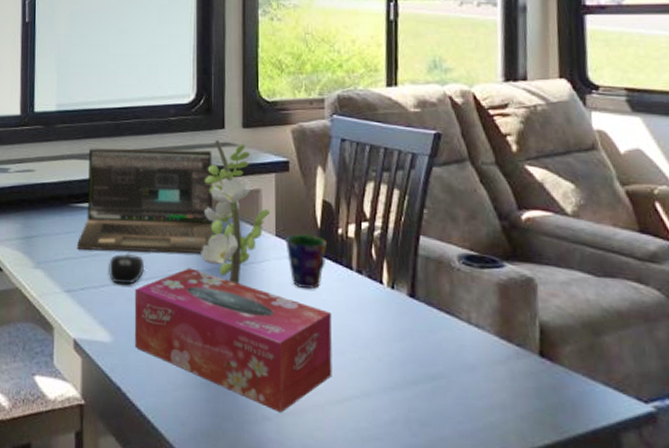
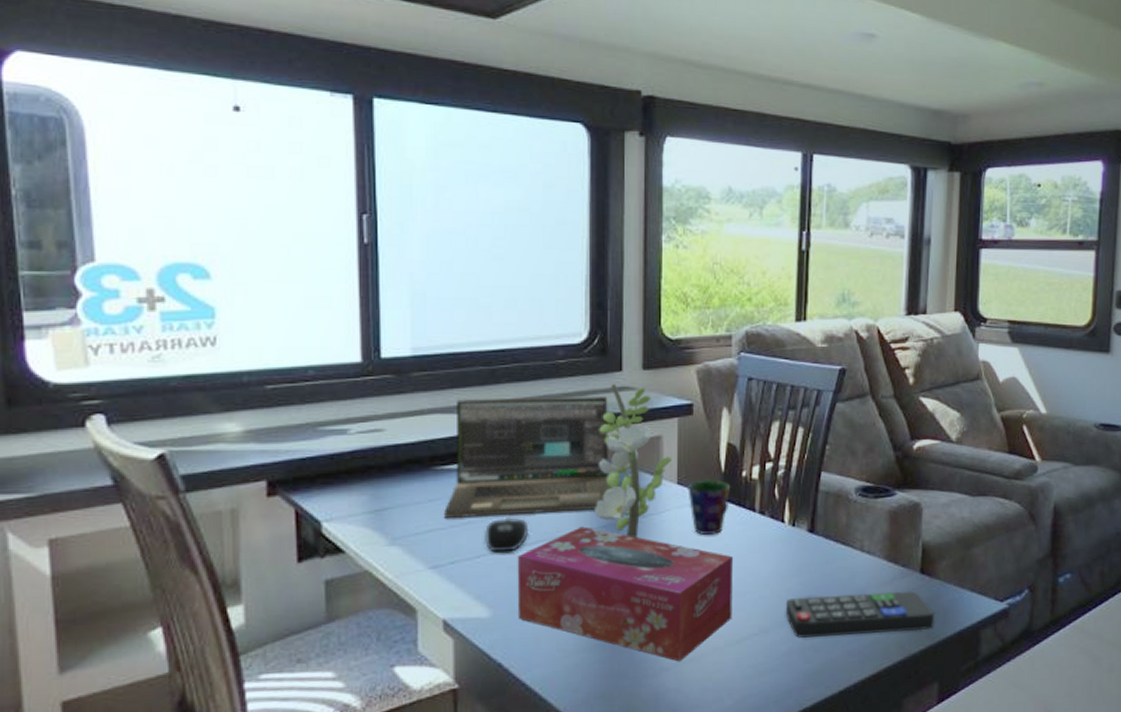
remote control: none [388,364,561,422] -> present [786,591,934,638]

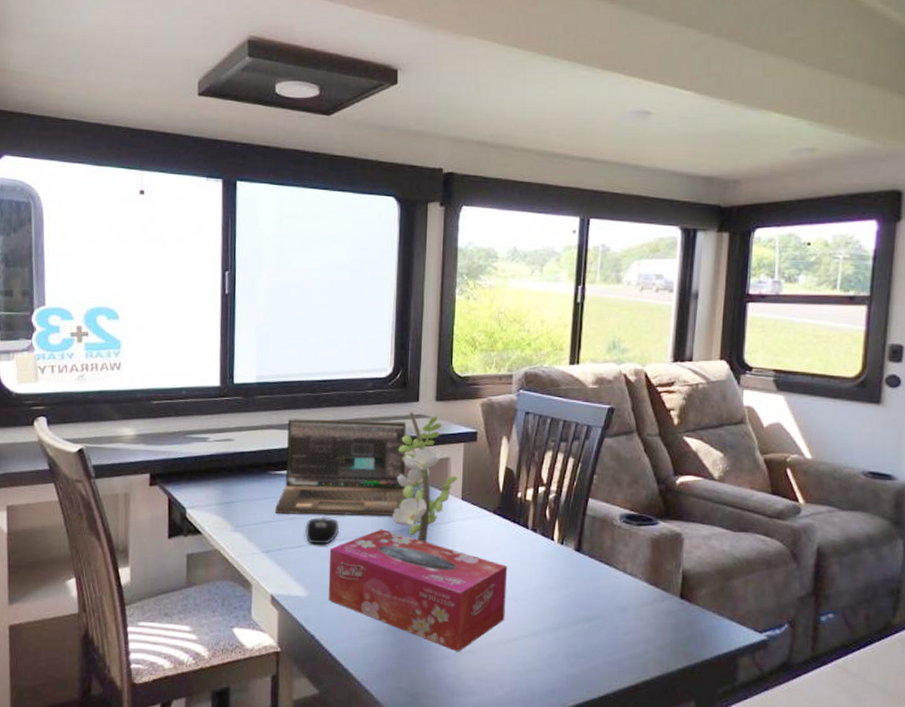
cup: present [688,479,730,536] -> none [470,497,507,546]
remote control: present [786,591,934,638] -> none [553,608,692,651]

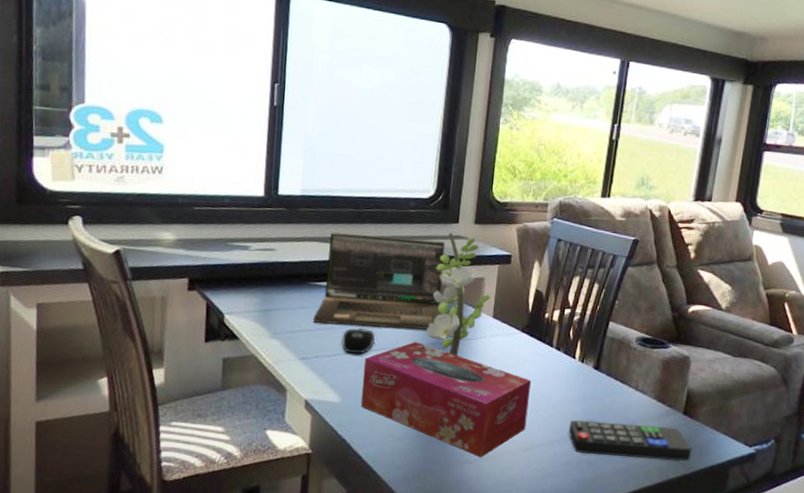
remote control: none [553,608,692,651] -> present [569,420,691,461]

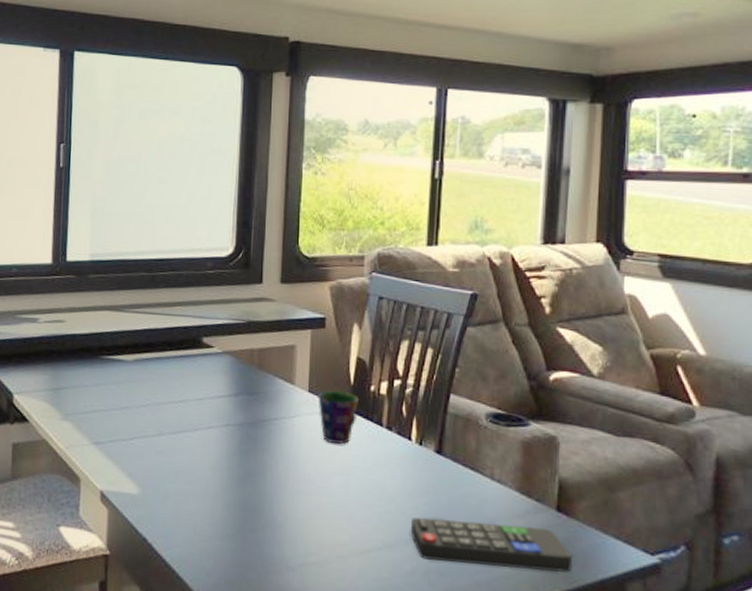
laptop: present [313,232,446,330] -> none [107,299,249,408]
computer mouse: present [341,327,375,355] -> none [138,406,176,438]
tissue box: present [361,341,531,458] -> none [162,422,359,564]
flower: present [426,233,490,357] -> none [232,295,304,439]
cup: none [500,316,534,362] -> present [318,390,358,445]

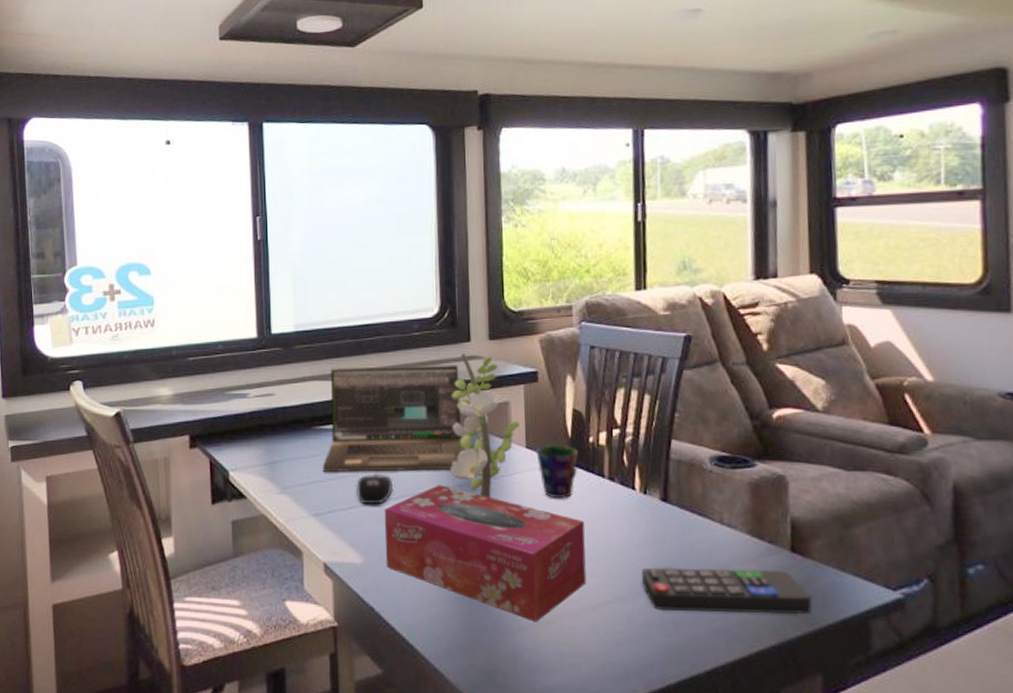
laptop: none [107,299,249,408] -> present [323,365,465,472]
computer mouse: none [138,406,176,438] -> present [356,473,394,505]
tissue box: none [162,422,359,564] -> present [384,485,587,622]
flower: none [232,295,304,439] -> present [450,353,519,499]

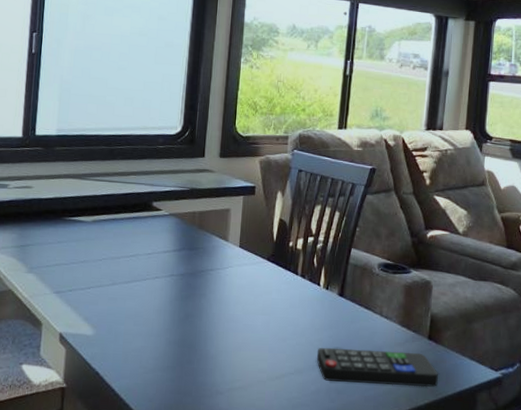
laptop: present [323,365,465,472] -> none [68,169,193,261]
computer mouse: present [356,473,394,505] -> none [95,260,127,287]
tissue box: present [384,485,587,622] -> none [114,273,278,388]
flower: present [450,353,519,499] -> none [176,166,236,287]
cup: present [536,444,578,499] -> none [247,246,279,290]

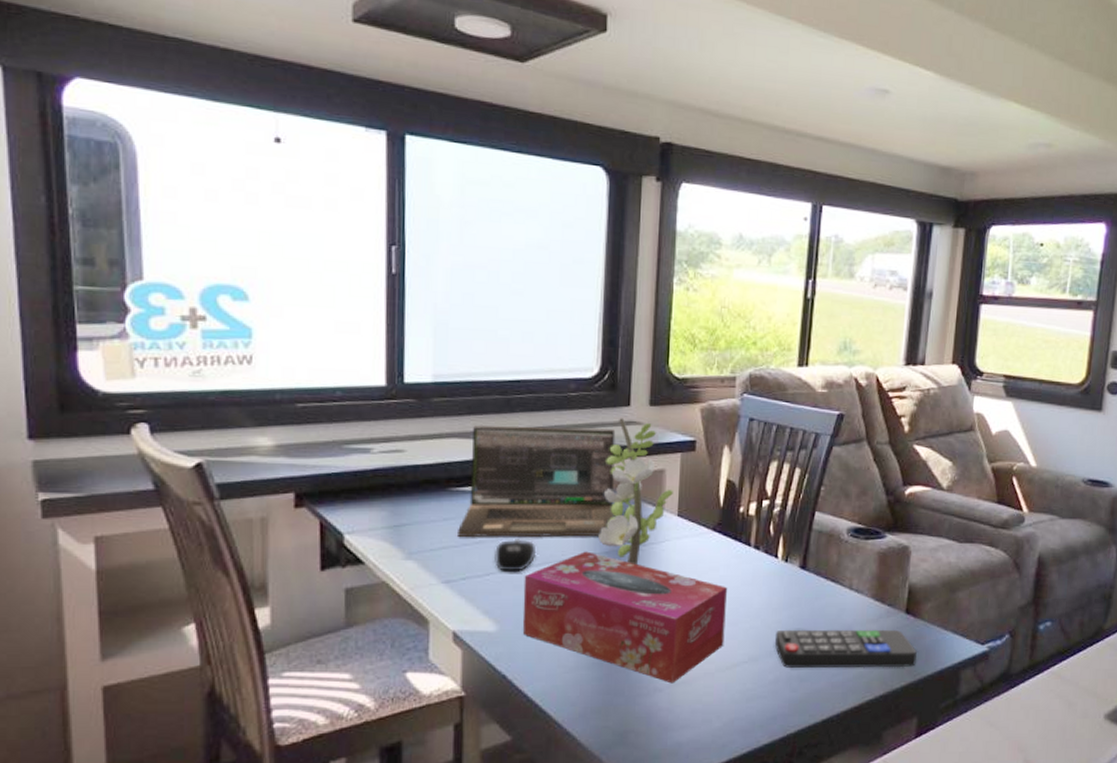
laptop: none [68,169,193,261] -> present [458,425,616,538]
computer mouse: none [95,260,127,287] -> present [495,539,537,572]
tissue box: none [114,273,278,388] -> present [522,551,727,684]
flower: none [176,166,236,287] -> present [598,418,673,566]

